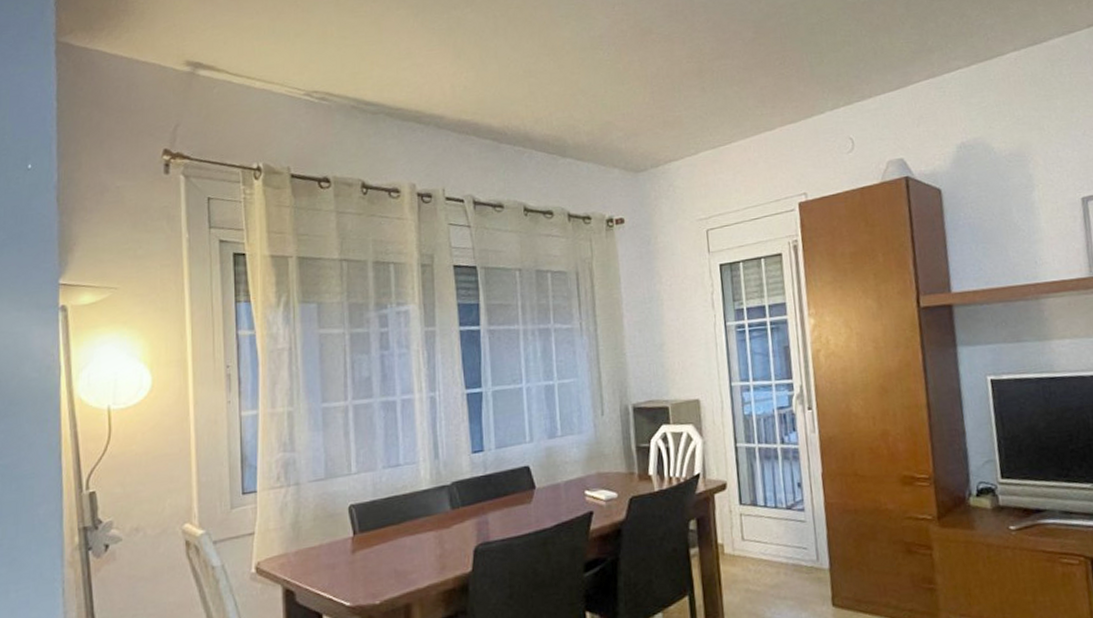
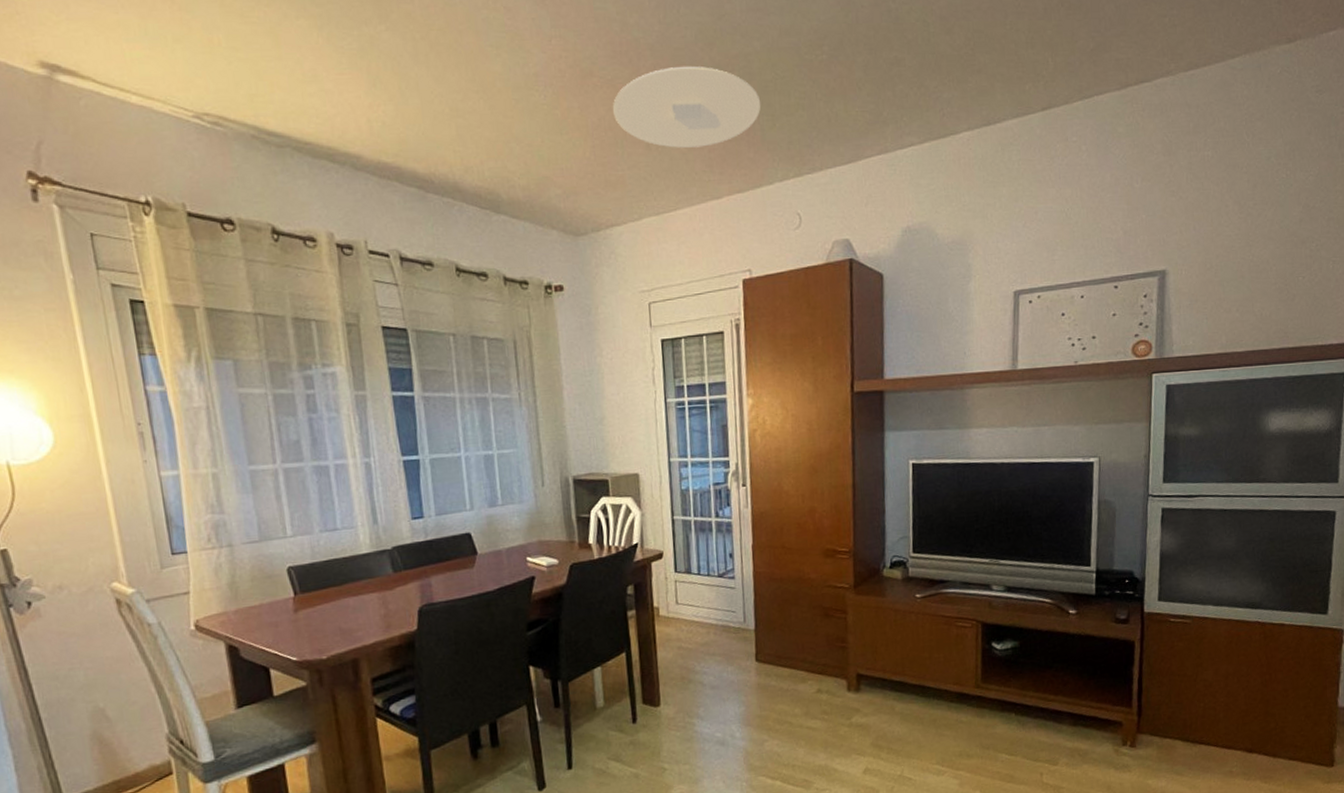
ceiling light: none [669,17,809,89] -> present [612,66,761,148]

